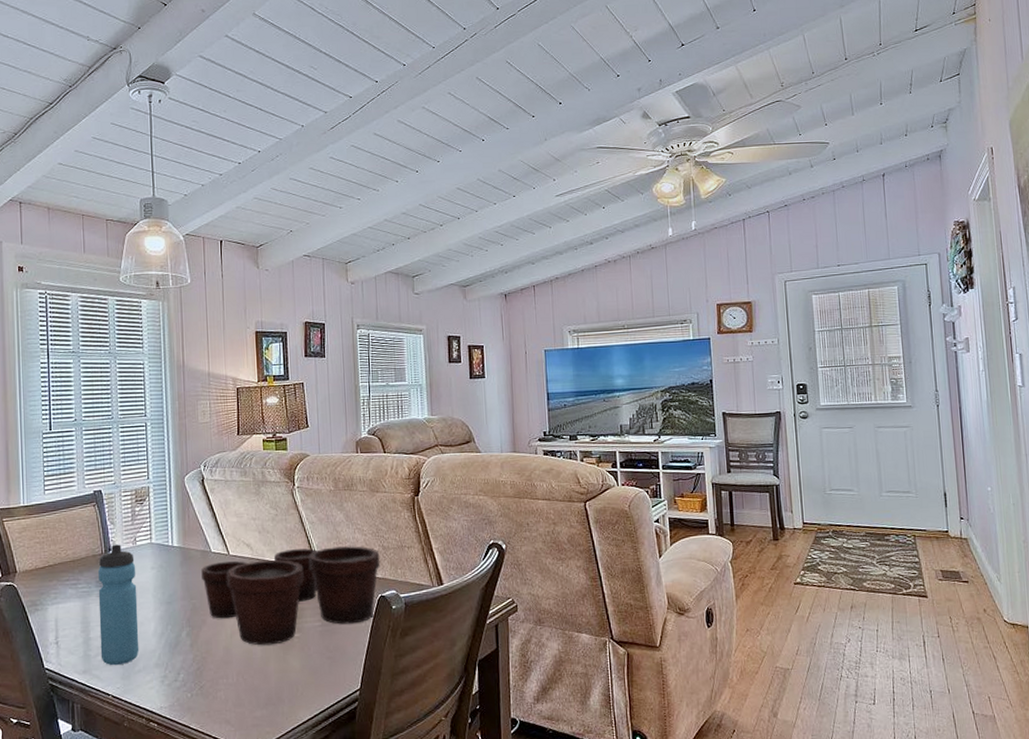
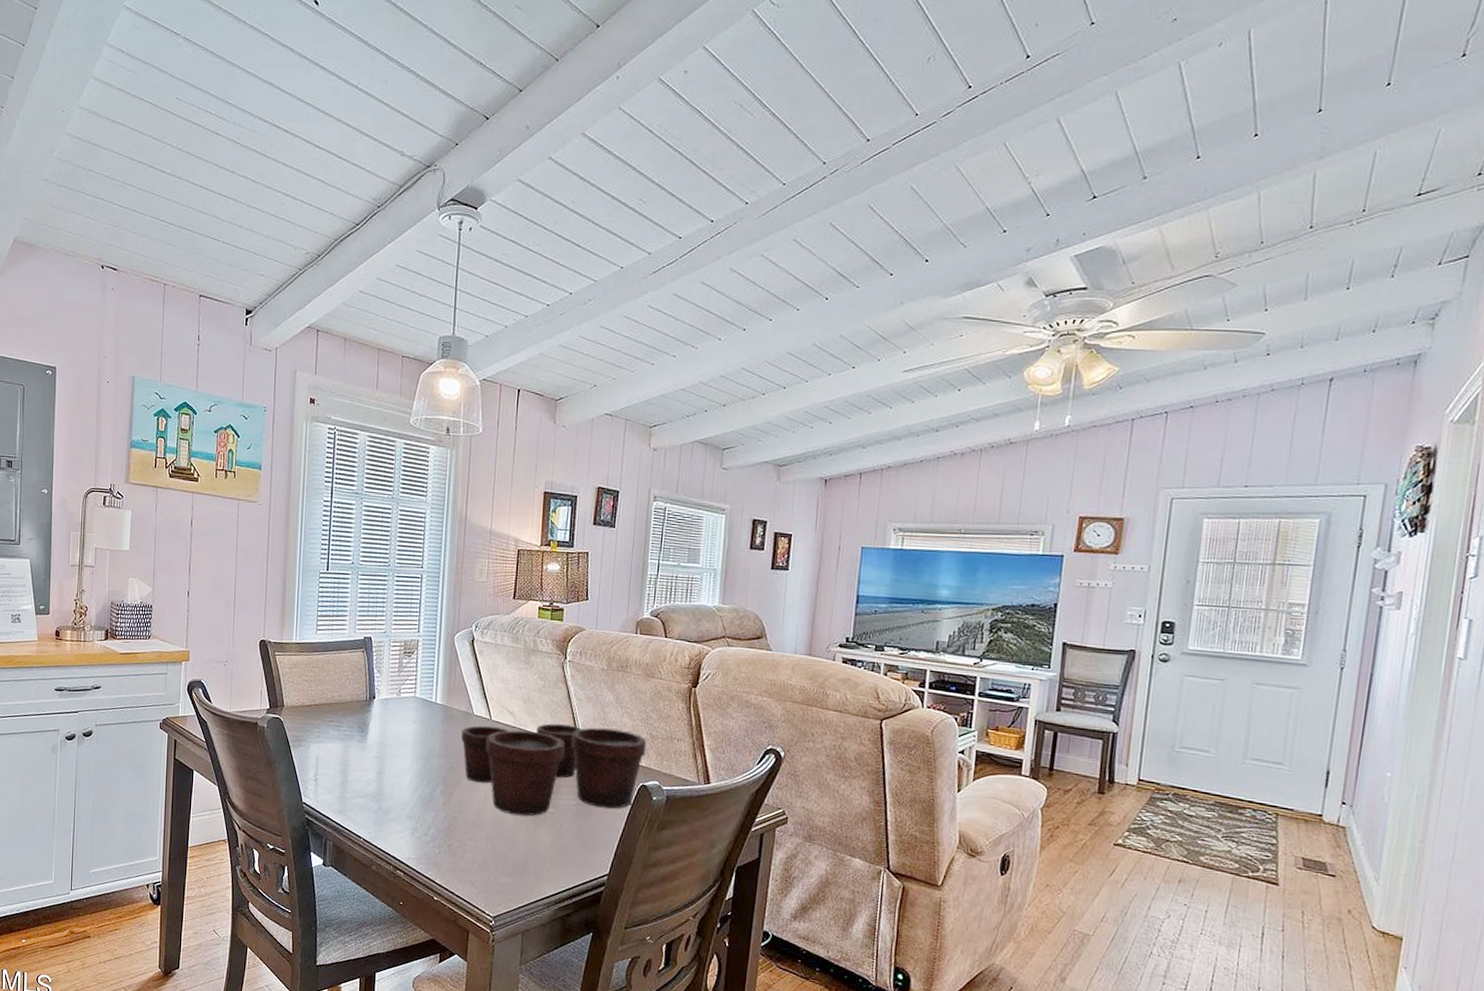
water bottle: present [98,544,139,666] -> none [356,693,398,811]

